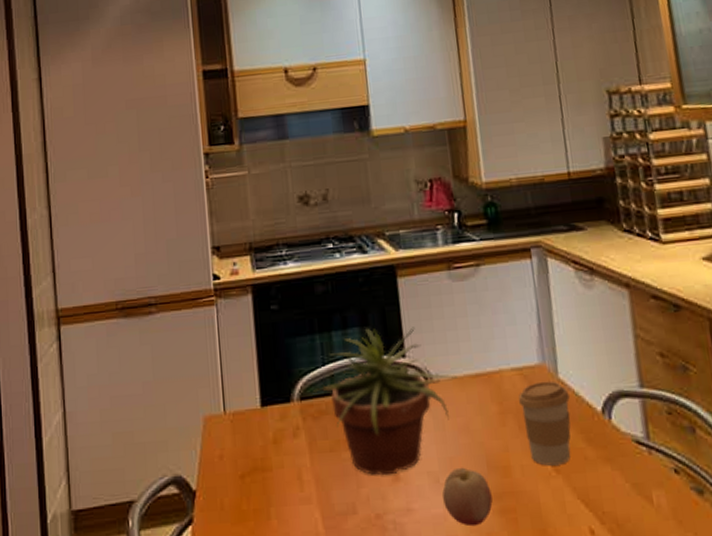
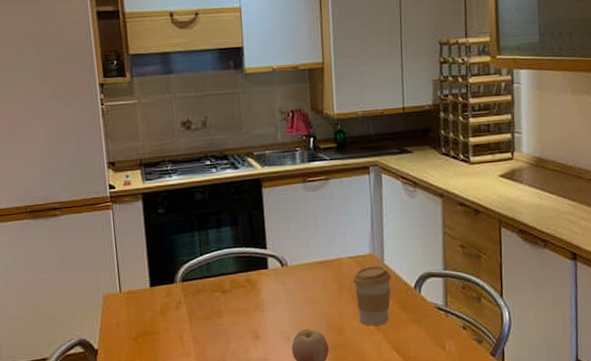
potted plant: present [312,327,458,476] -> none [192,226,307,336]

